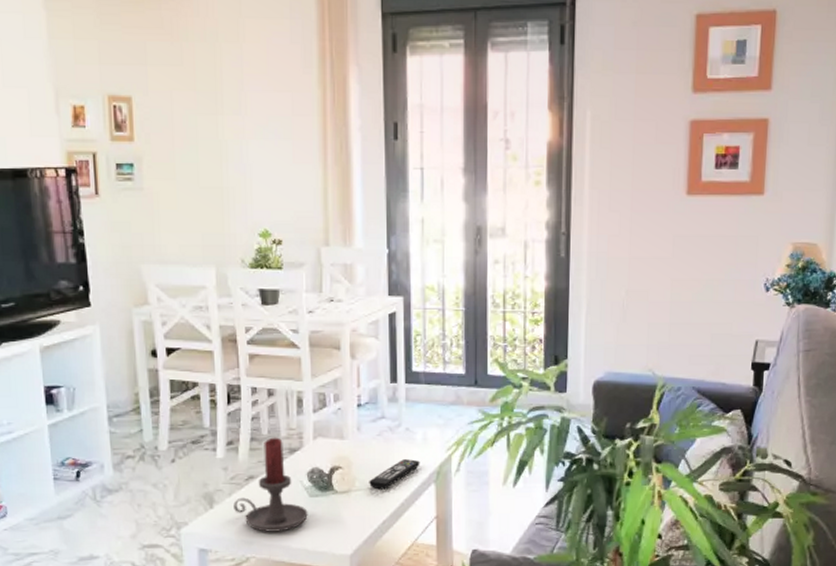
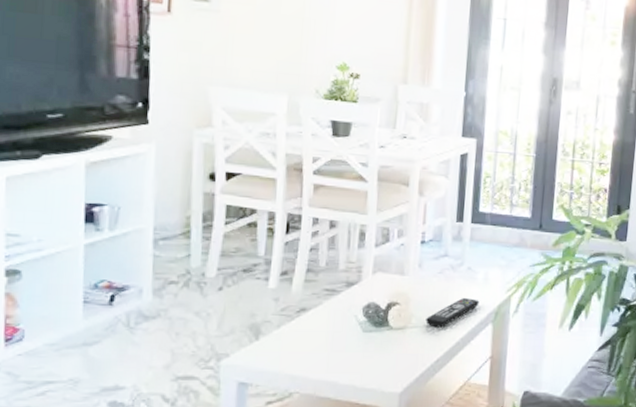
candle holder: present [233,437,308,532] -> none [281,269,360,367]

